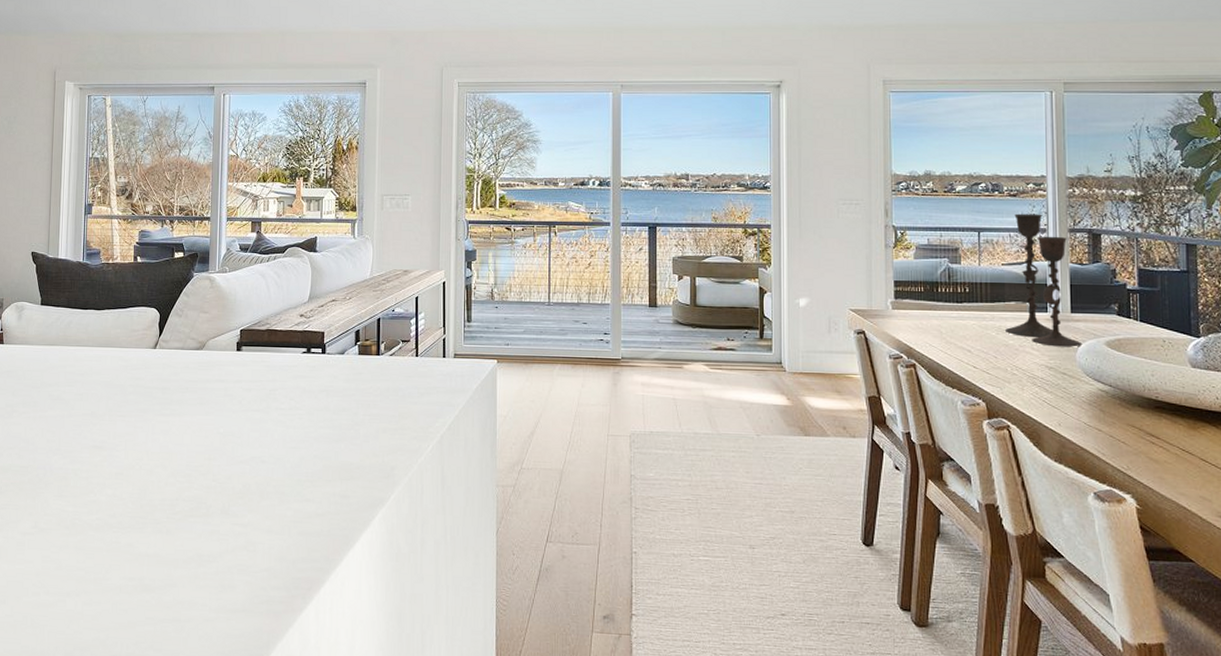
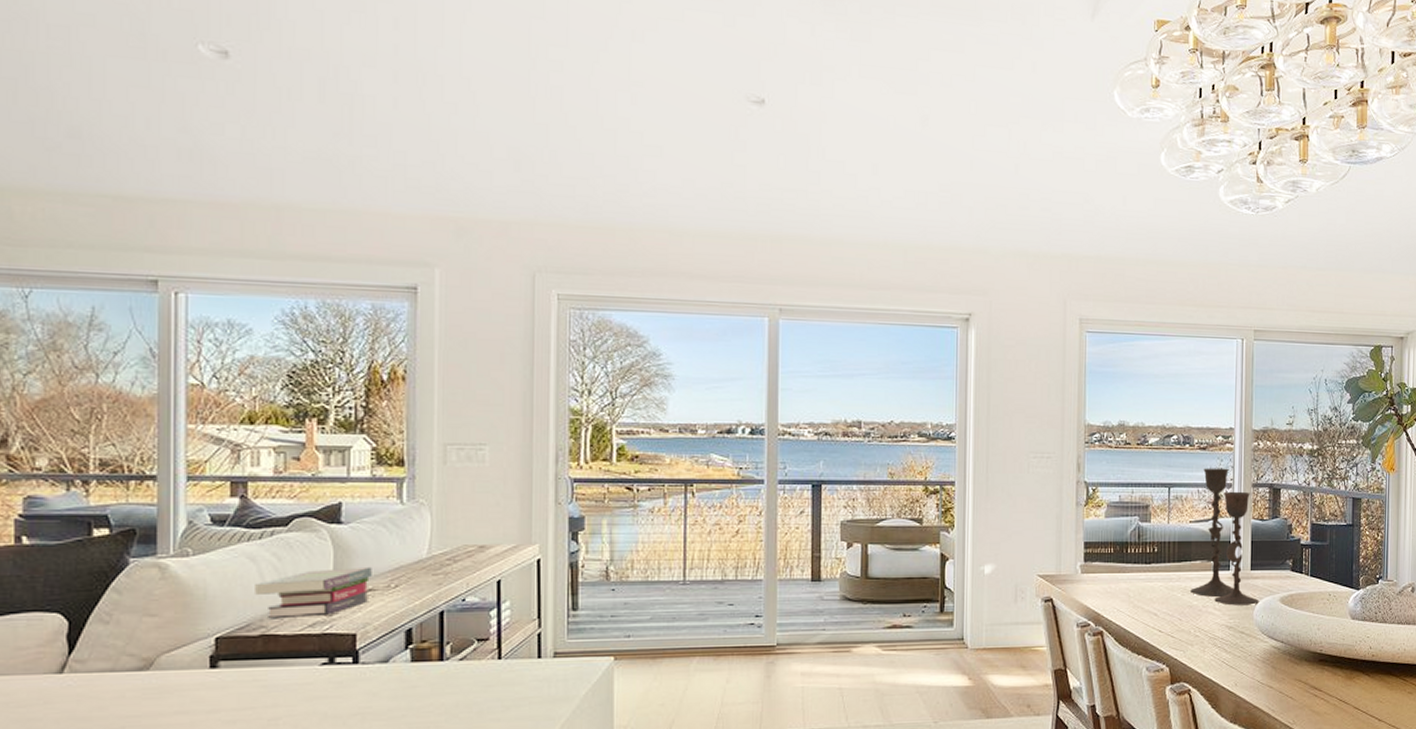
books: none [264,283,335,319] -> present [255,566,372,619]

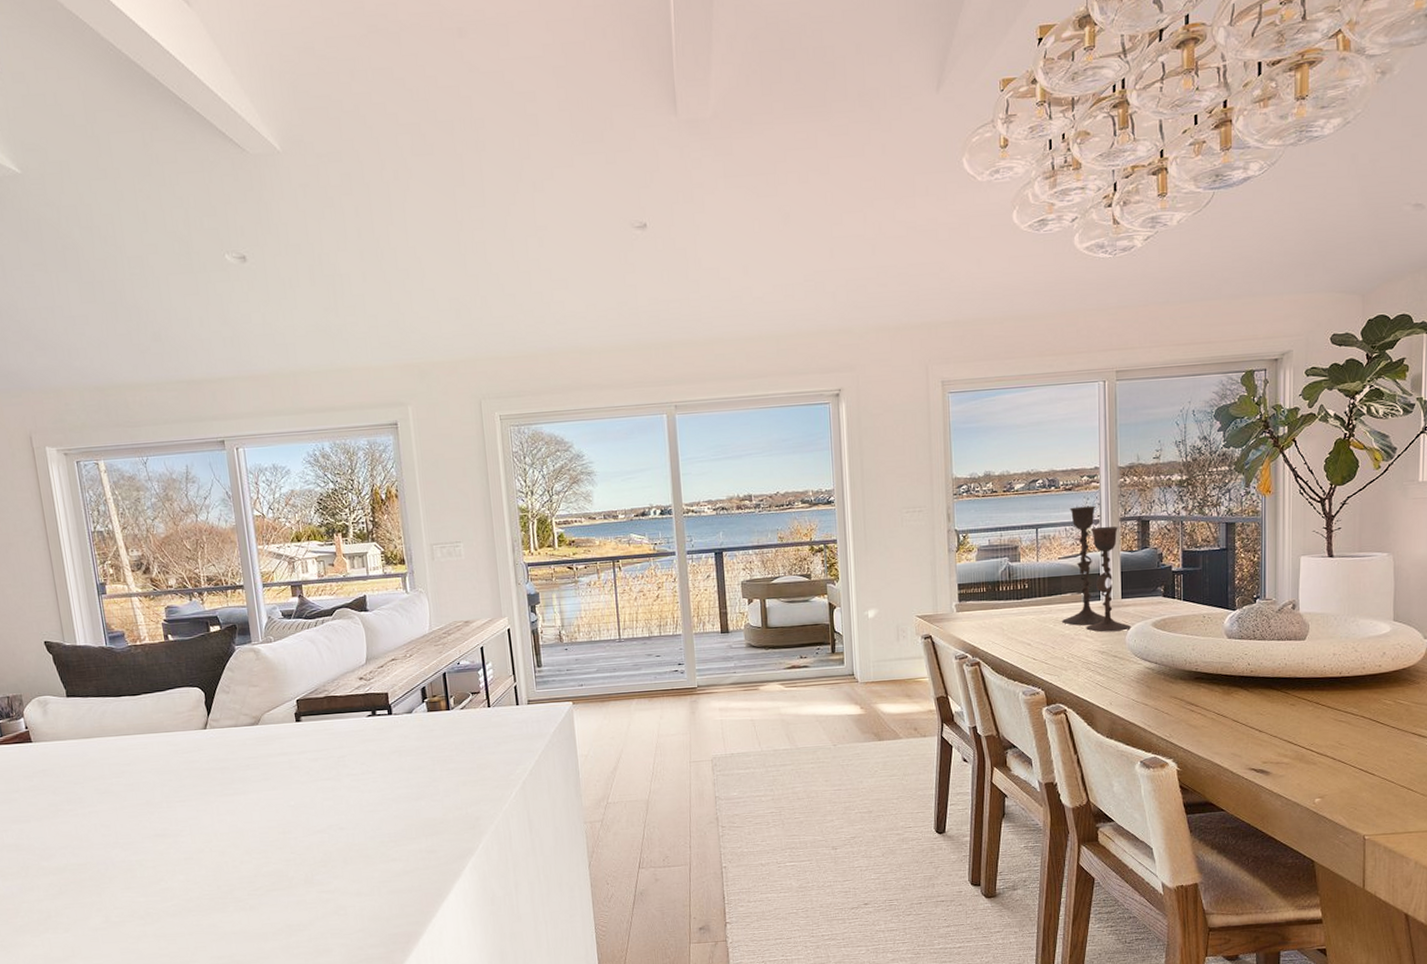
books: present [255,566,372,619] -> none [316,642,393,685]

